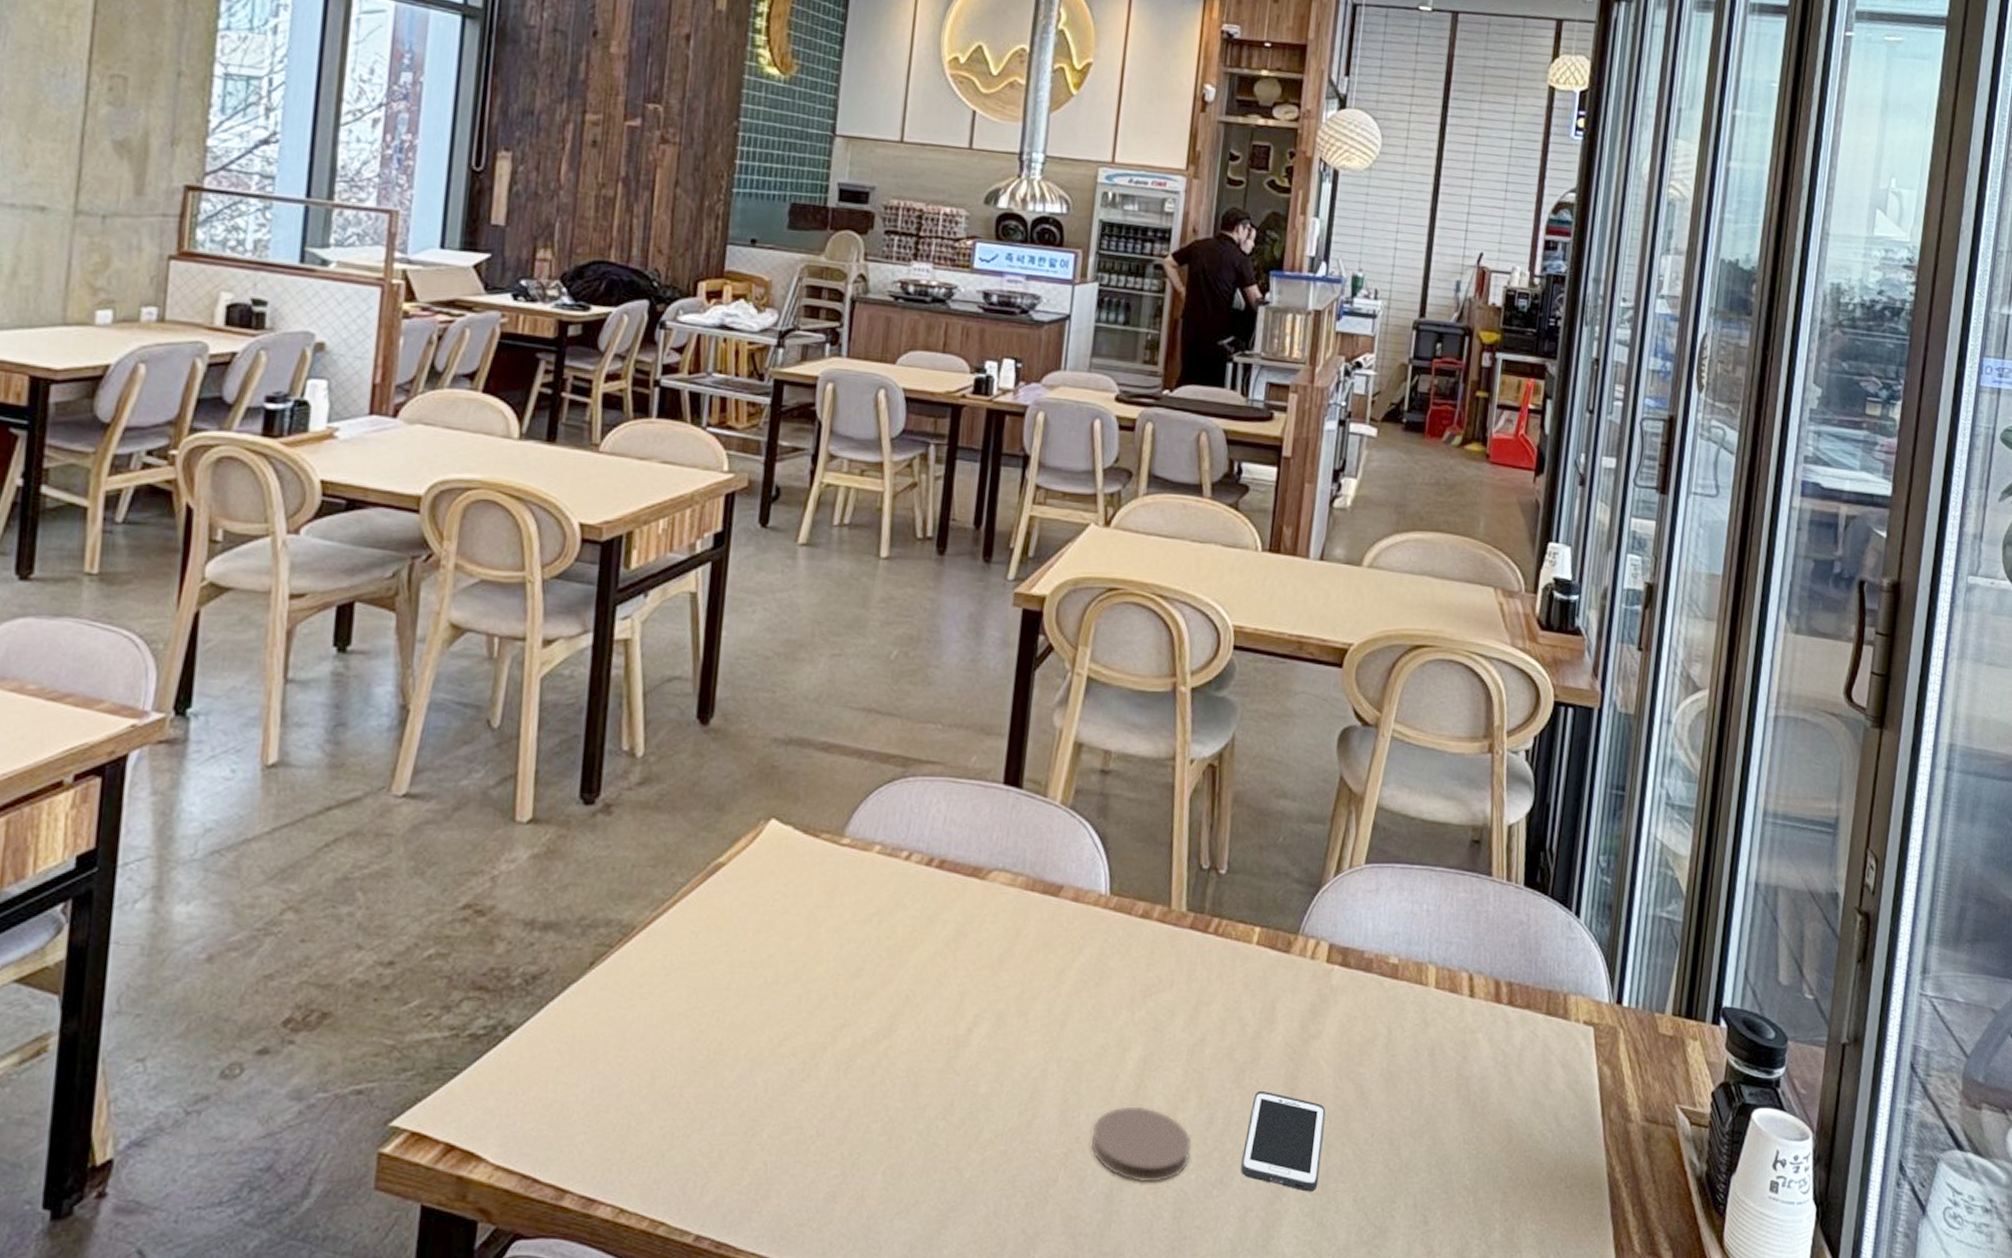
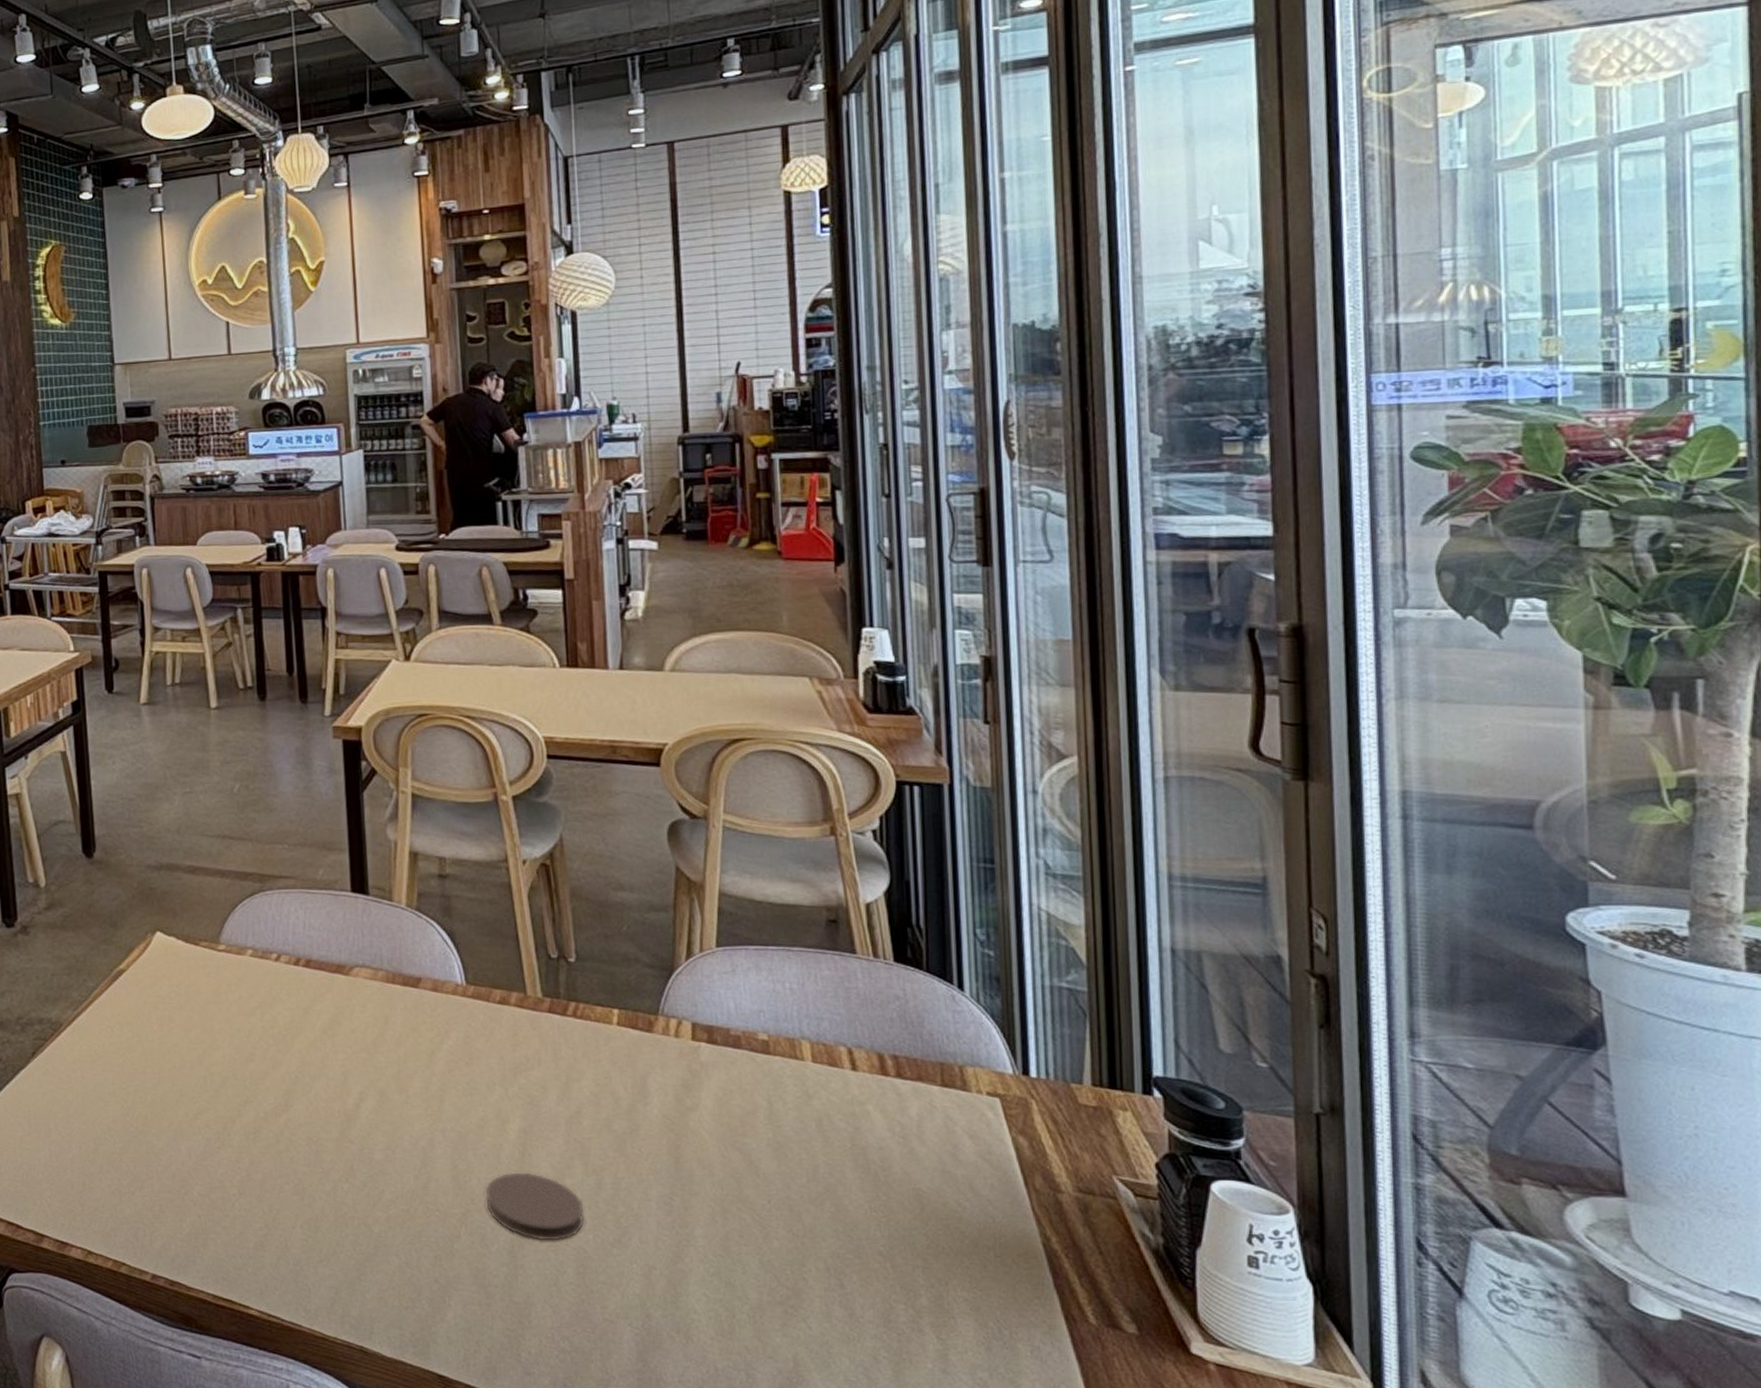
cell phone: present [1241,1090,1326,1192] -> none [636,1159,720,1253]

